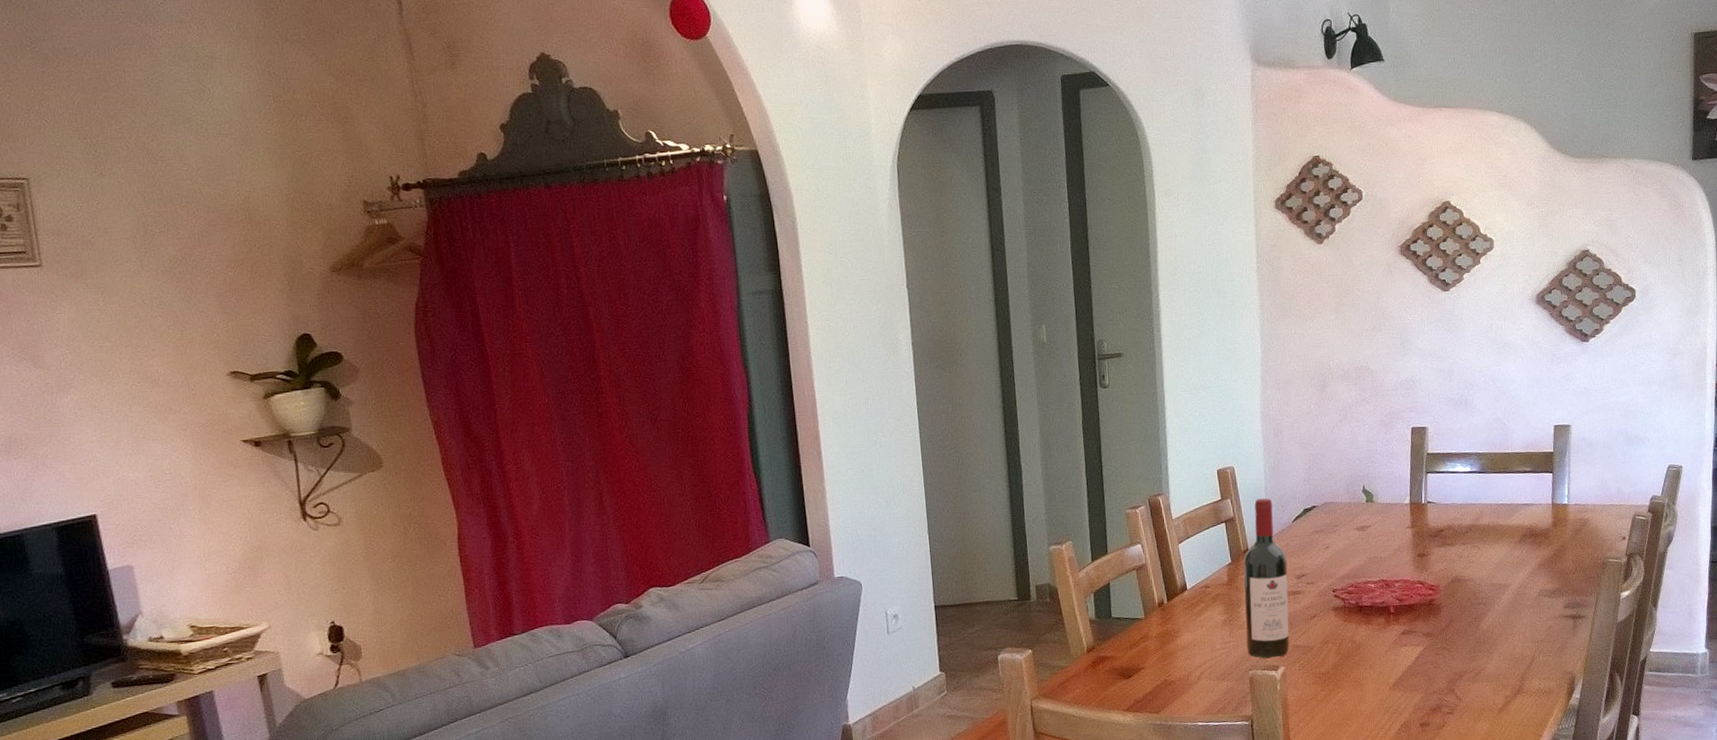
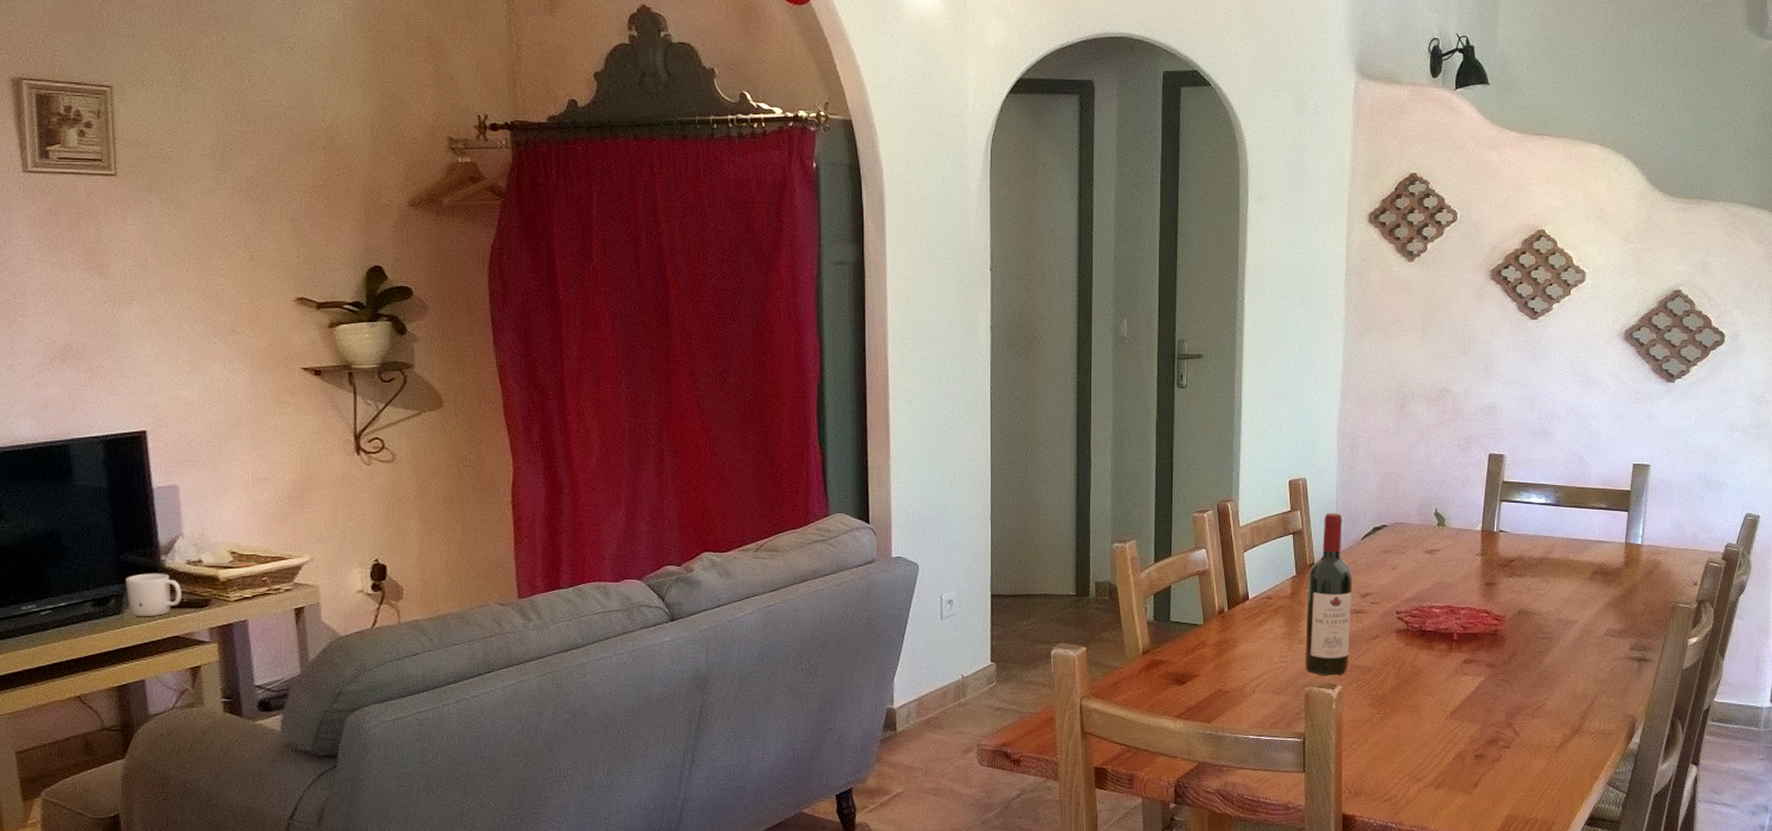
mug: none [90,652,147,697] -> present [125,573,182,617]

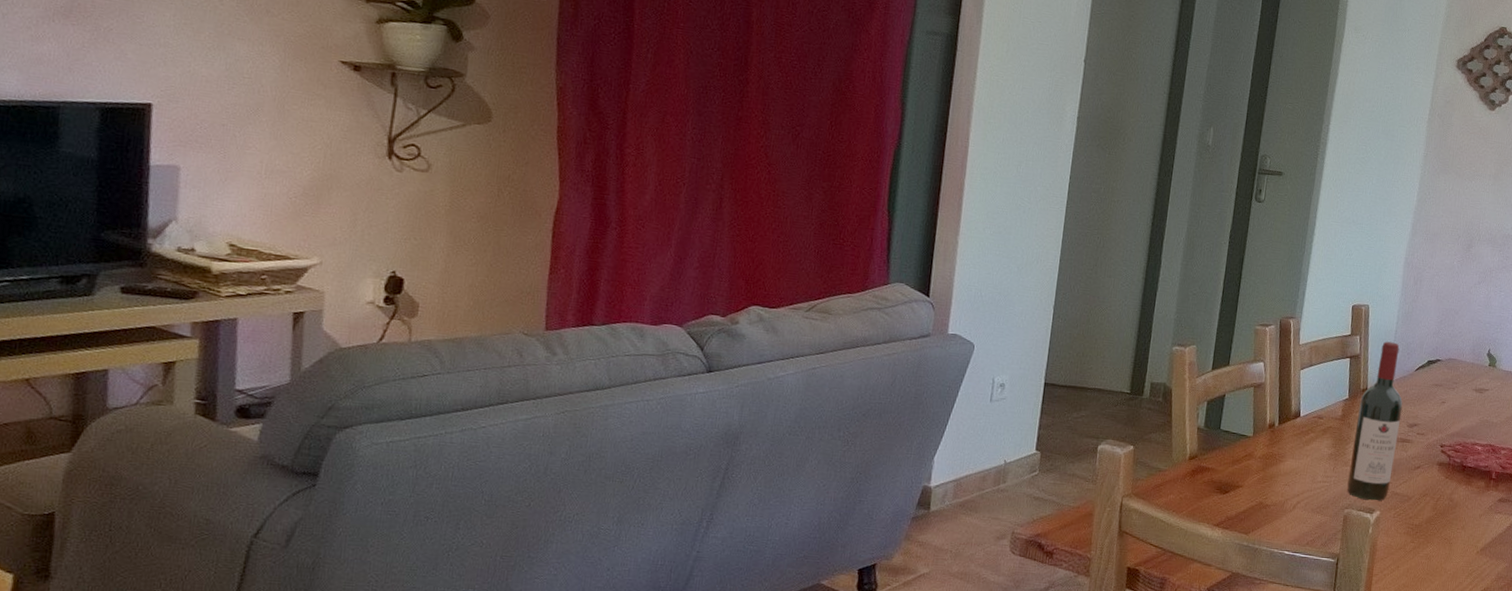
mug: present [125,573,182,617] -> none [101,255,166,303]

